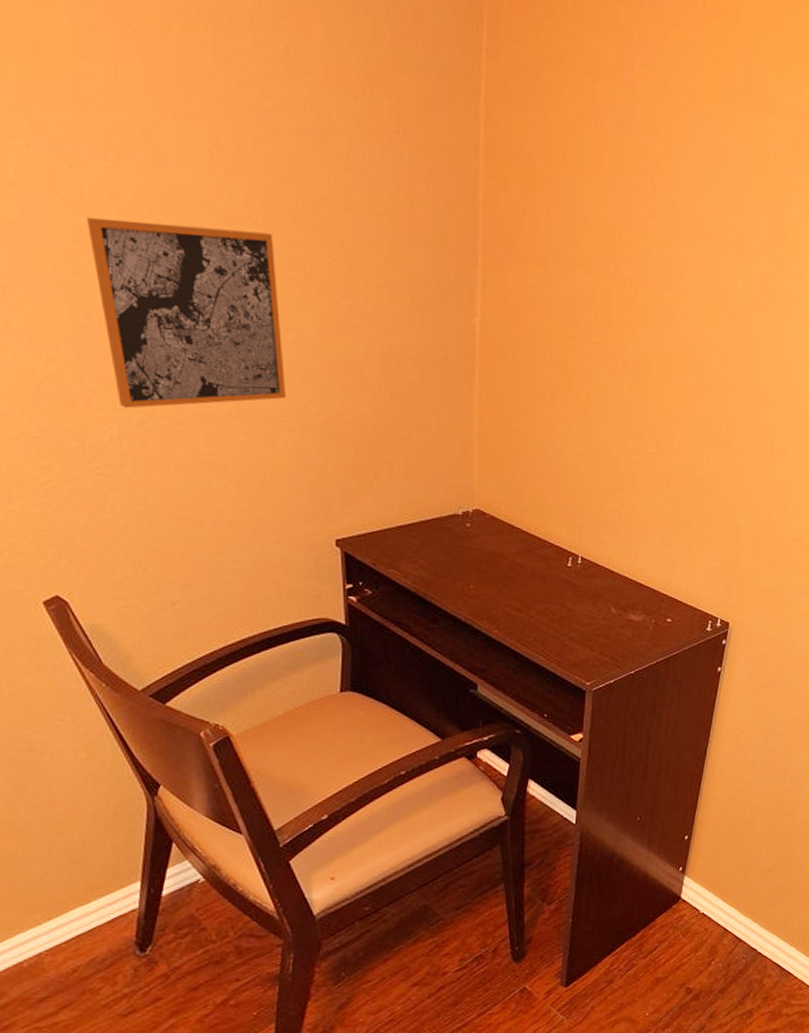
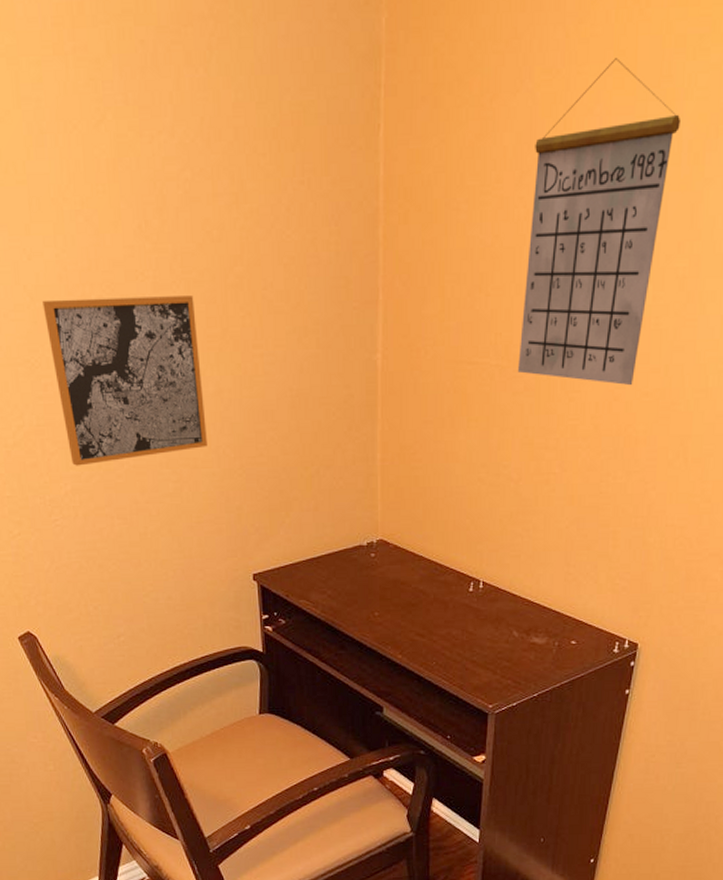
calendar: none [617,64,767,375] -> present [518,58,680,386]

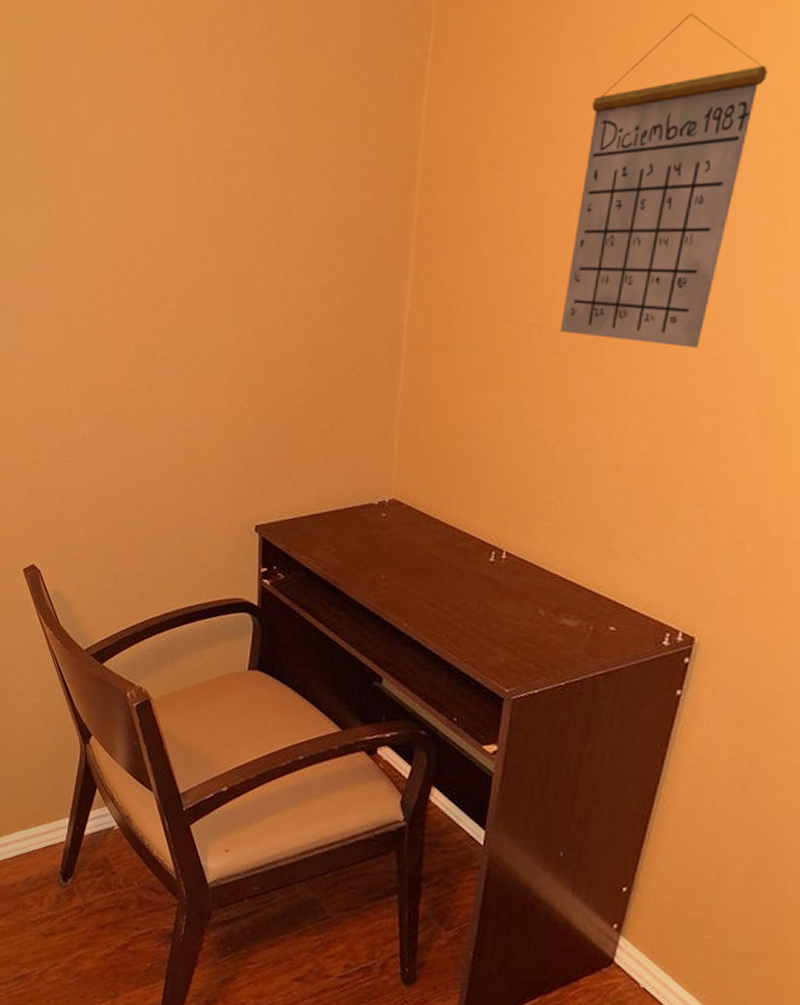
wall art: present [43,296,207,466] -> none [83,255,223,411]

